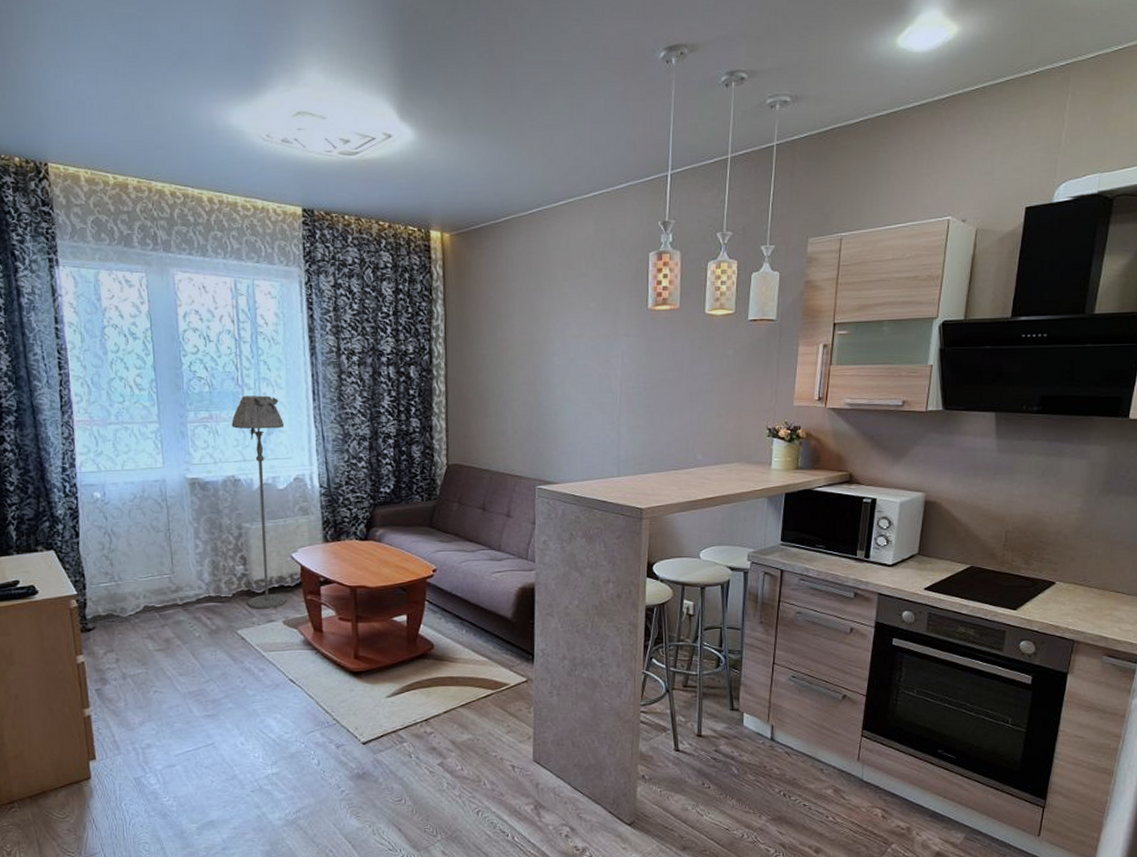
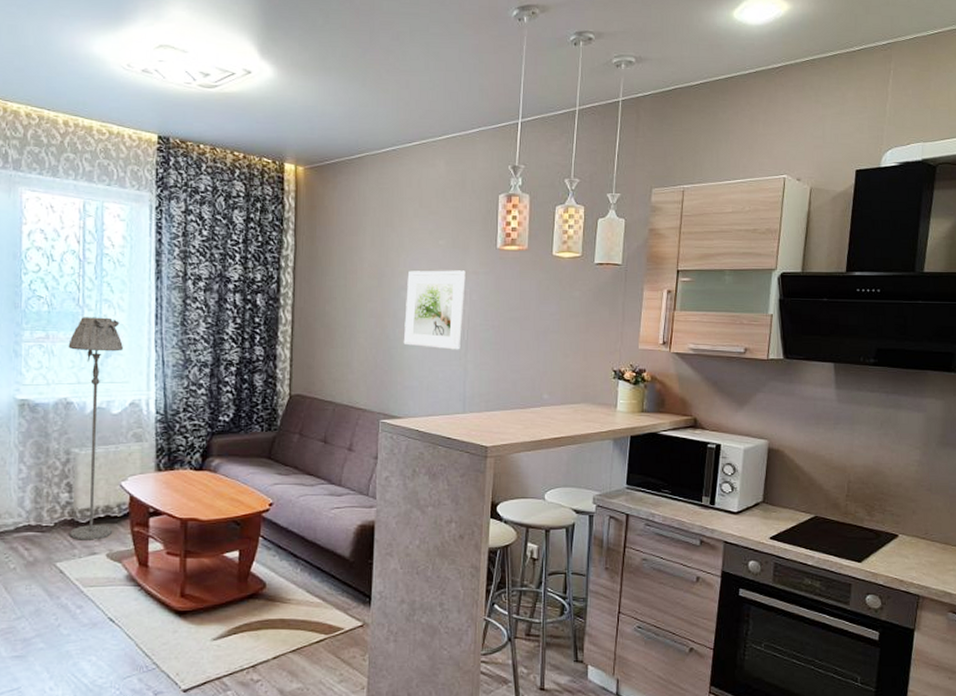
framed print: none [556,333,617,414] -> present [403,270,466,350]

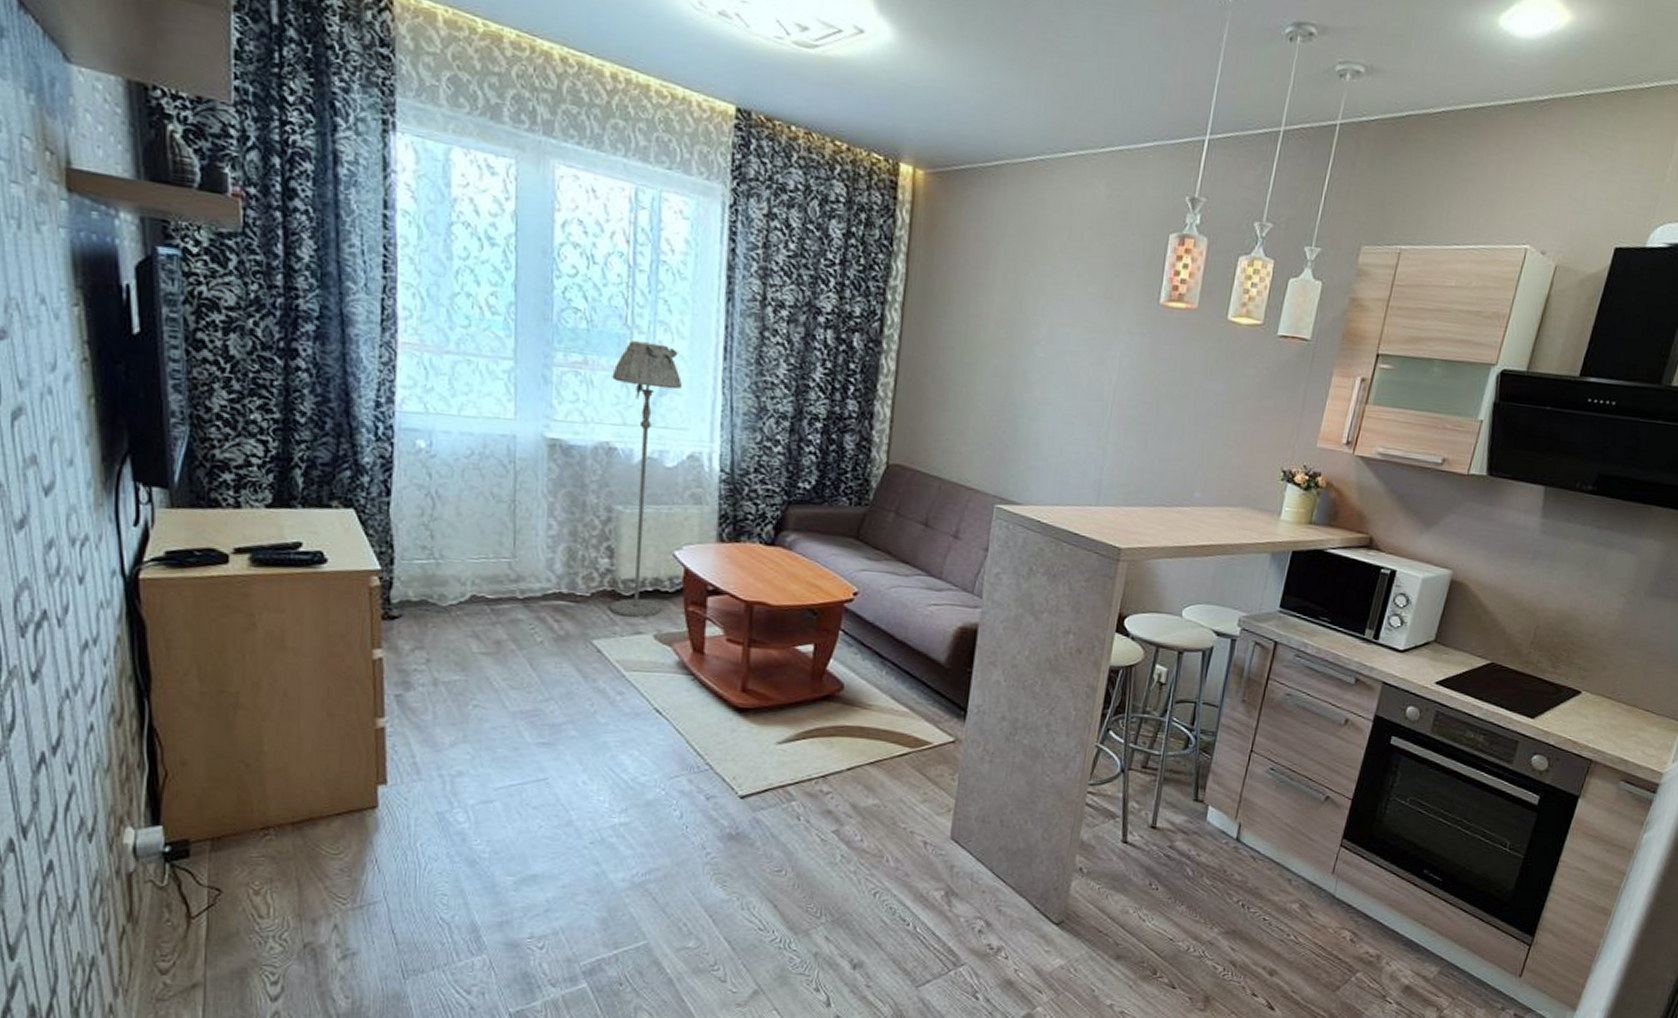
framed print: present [403,270,466,350] -> none [1031,321,1117,428]

